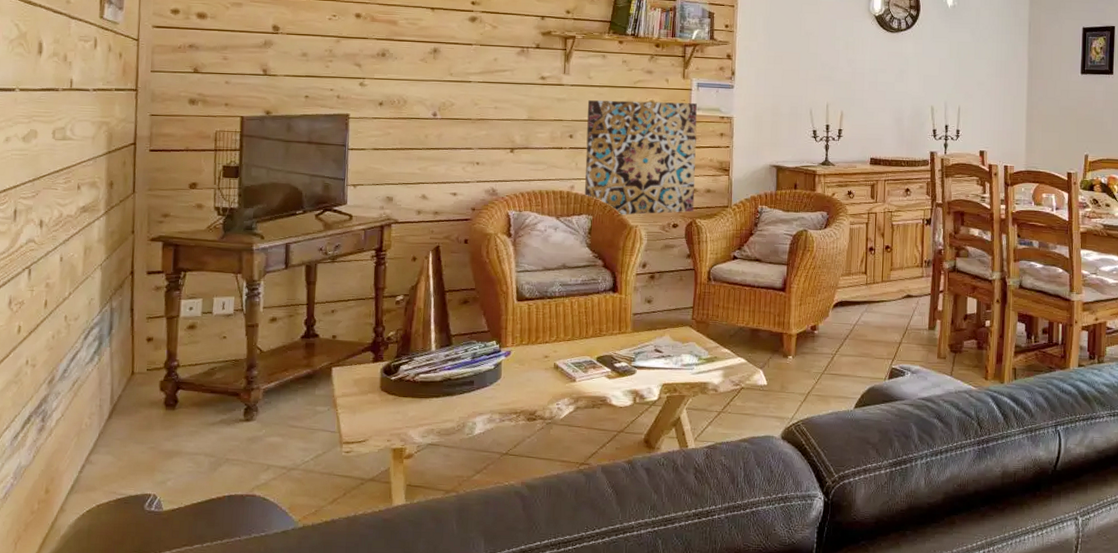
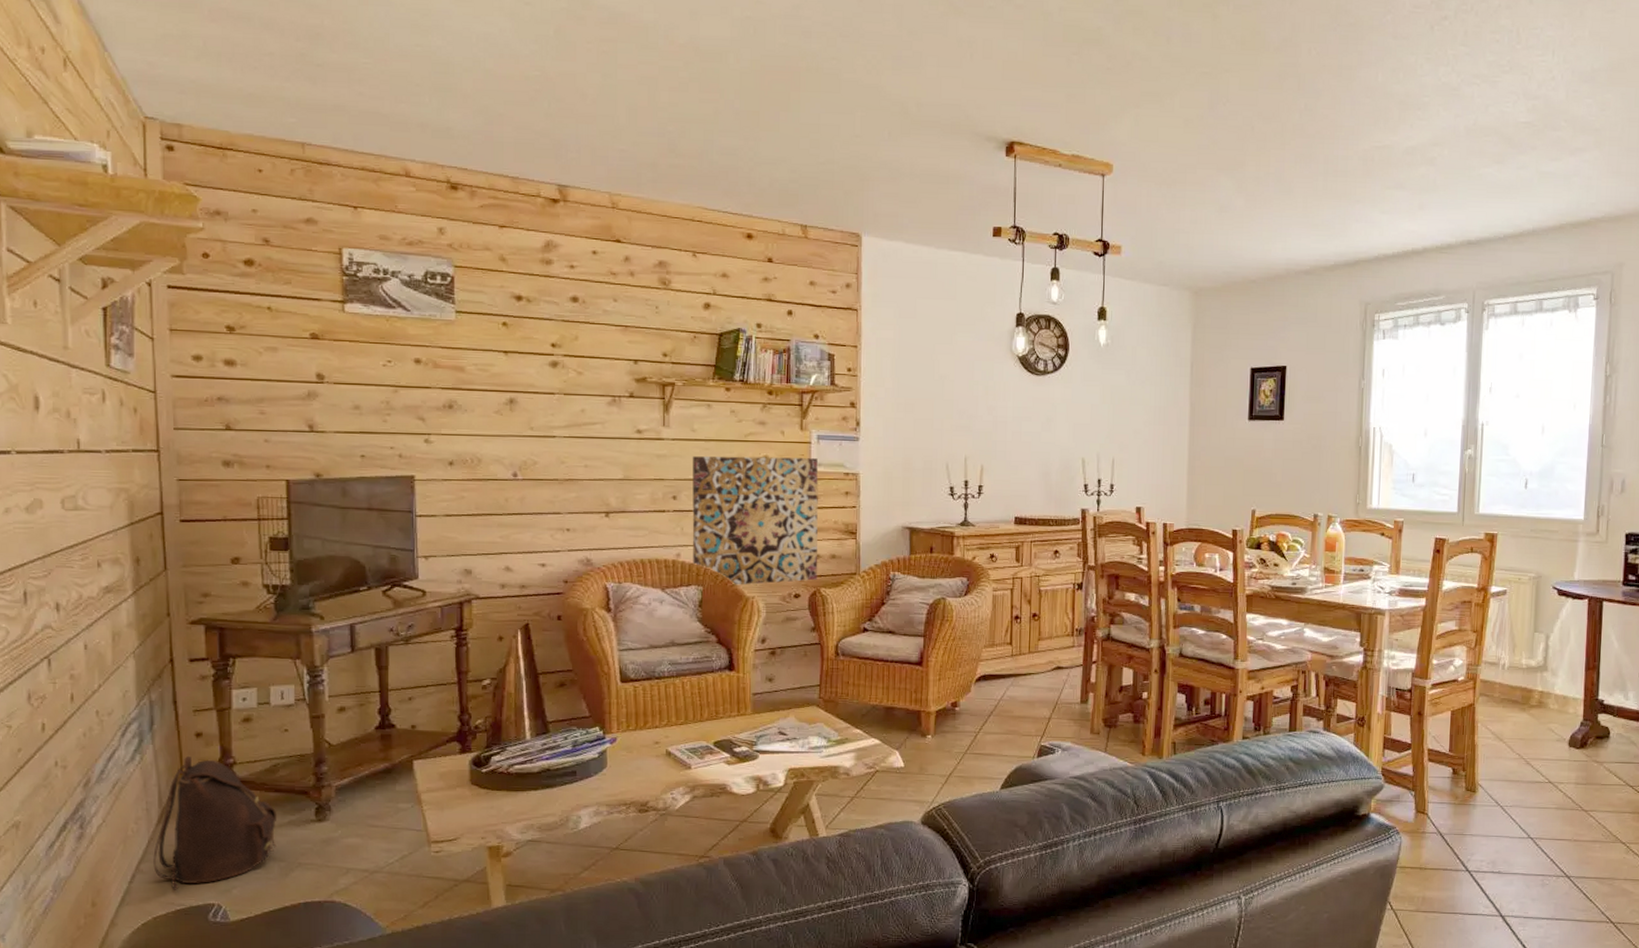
backpack: none [101,358,211,482] -> present [153,755,277,892]

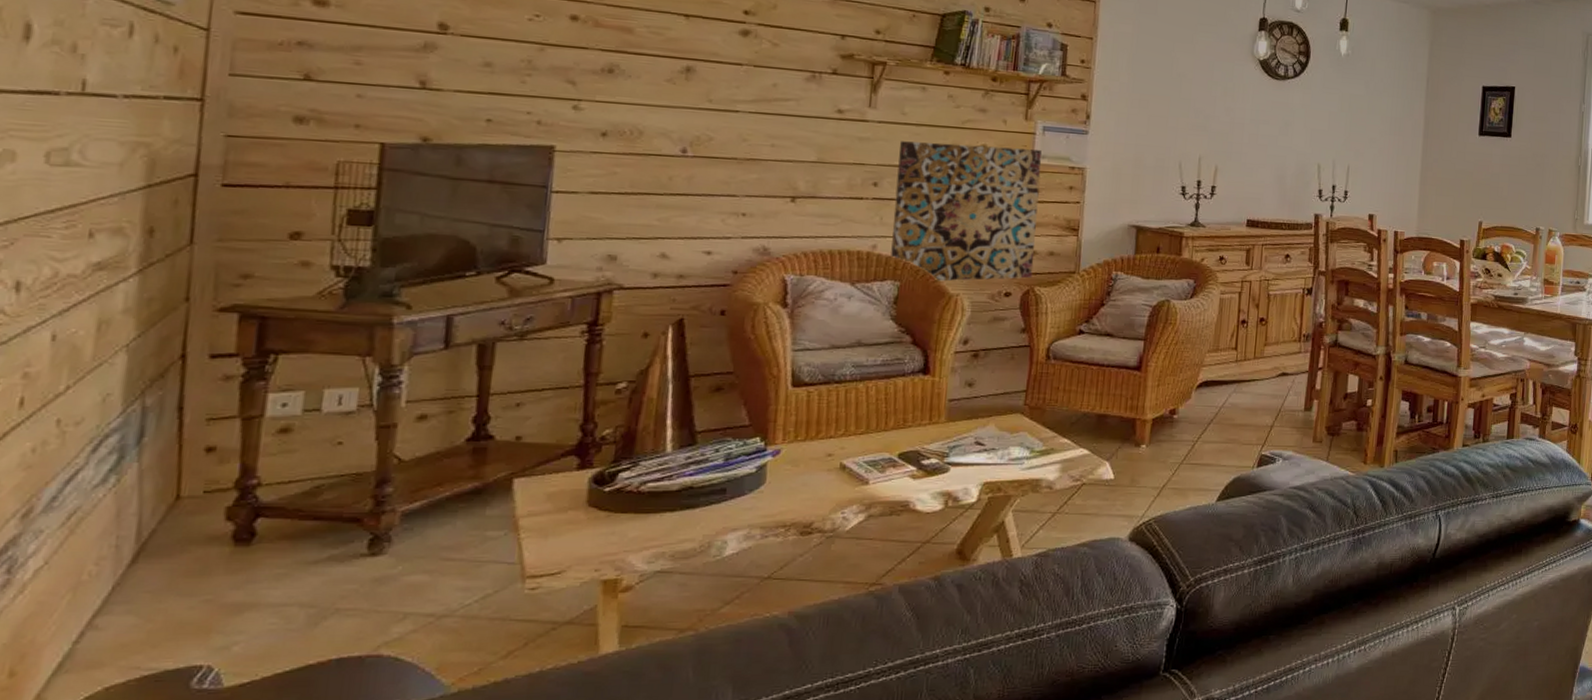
backpack: present [153,755,277,892] -> none [115,476,313,652]

